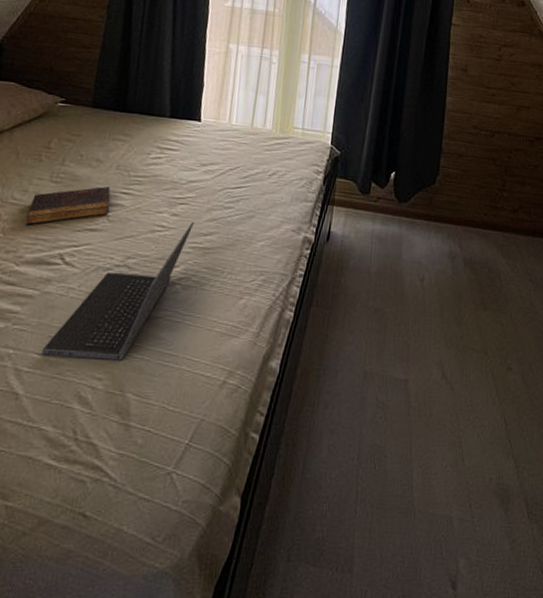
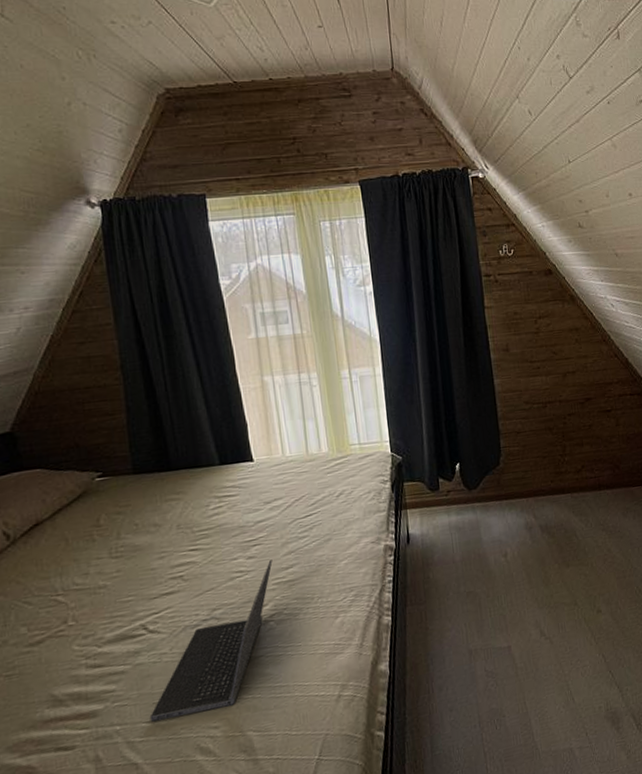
book: present [25,186,110,226] -> none [95,547,182,608]

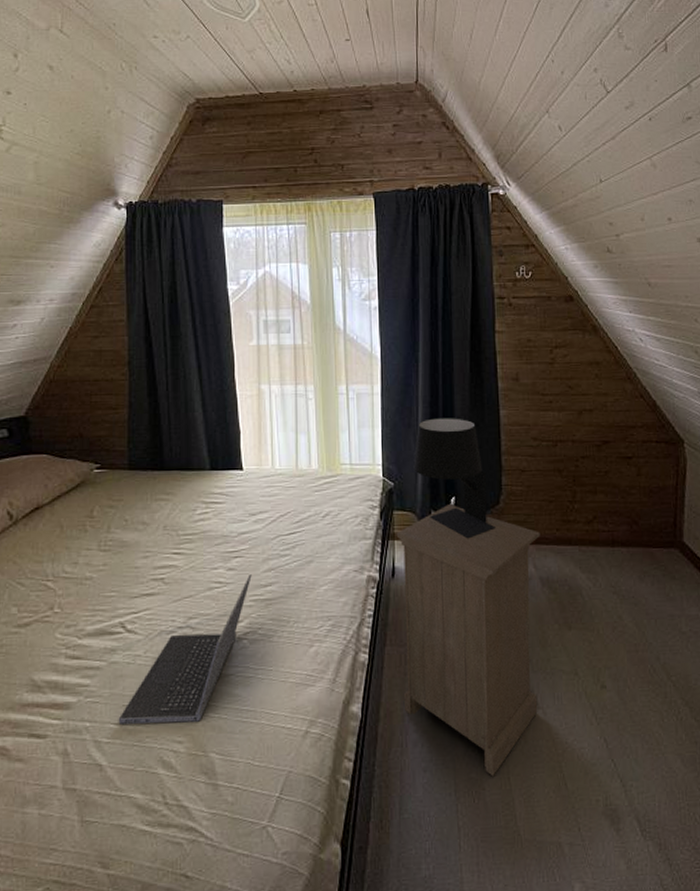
nightstand: none [408,470,546,704] -> present [396,505,540,777]
table lamp: none [418,390,498,500] -> present [413,418,496,539]

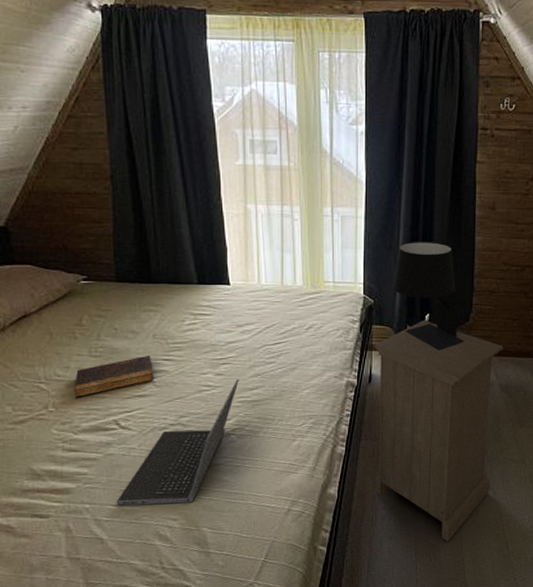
book: none [81,548,163,599] -> present [74,355,154,399]

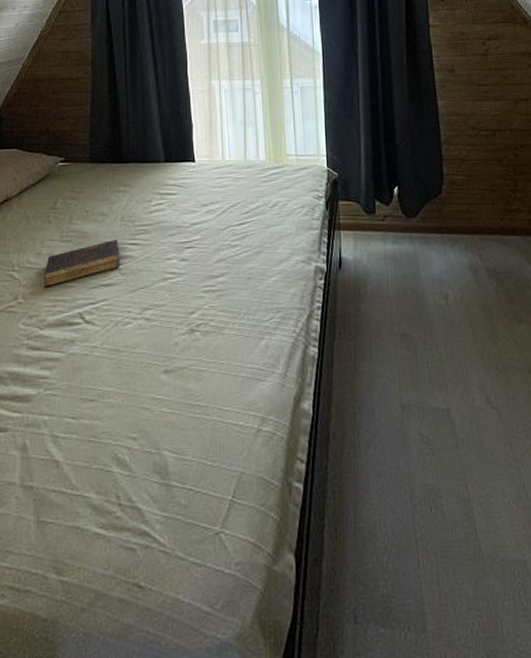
laptop computer: present [116,379,239,506] -> none [75,265,204,418]
nightstand: present [374,321,503,542] -> none [342,194,493,483]
table lamp: present [393,242,464,351] -> none [356,109,439,229]

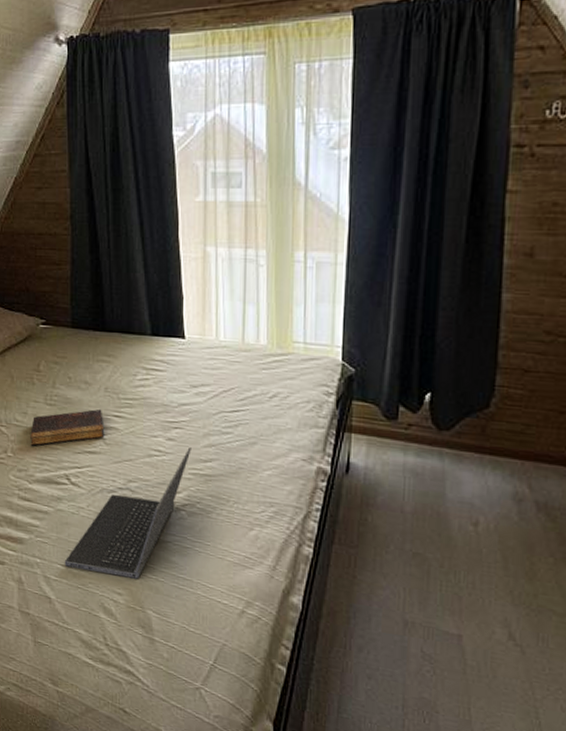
laptop computer: none [75,265,204,418] -> present [64,447,192,579]

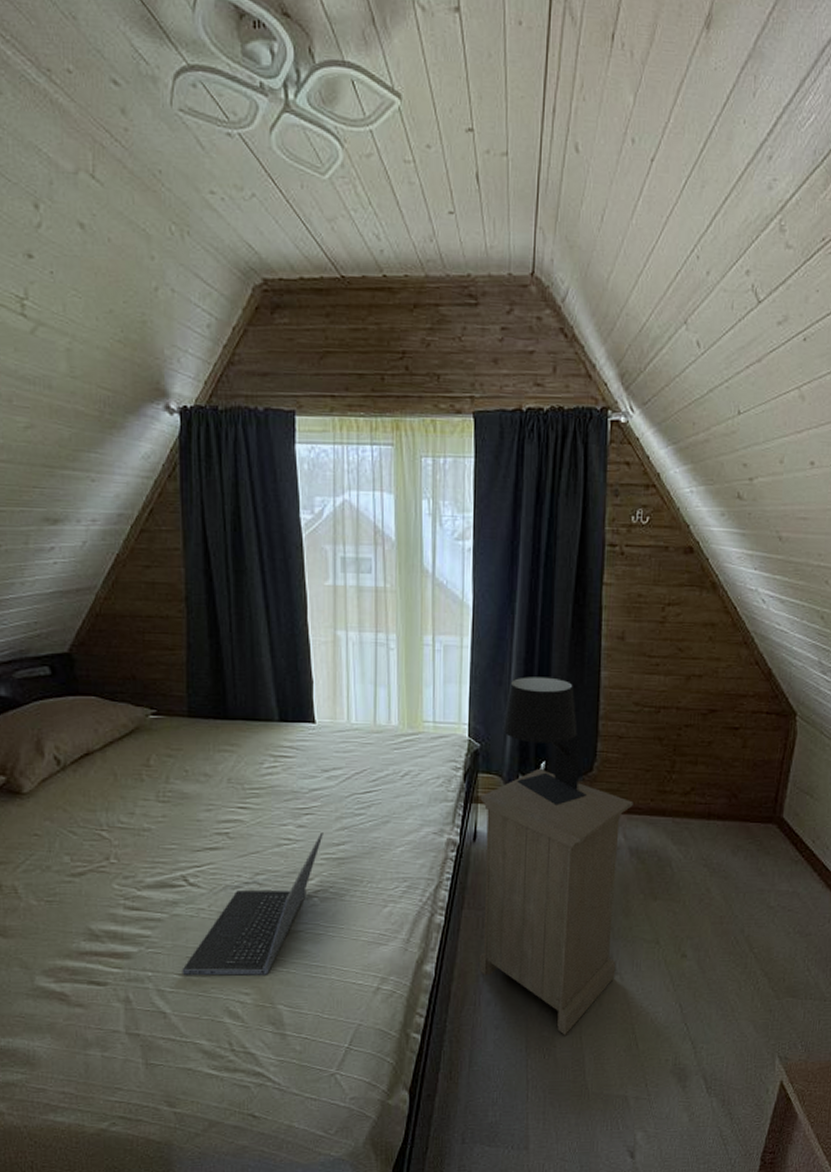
book: present [30,409,105,447] -> none [139,801,228,850]
nightstand: none [351,401,542,703] -> present [480,769,633,1035]
table lamp: none [381,297,481,444] -> present [502,677,586,805]

